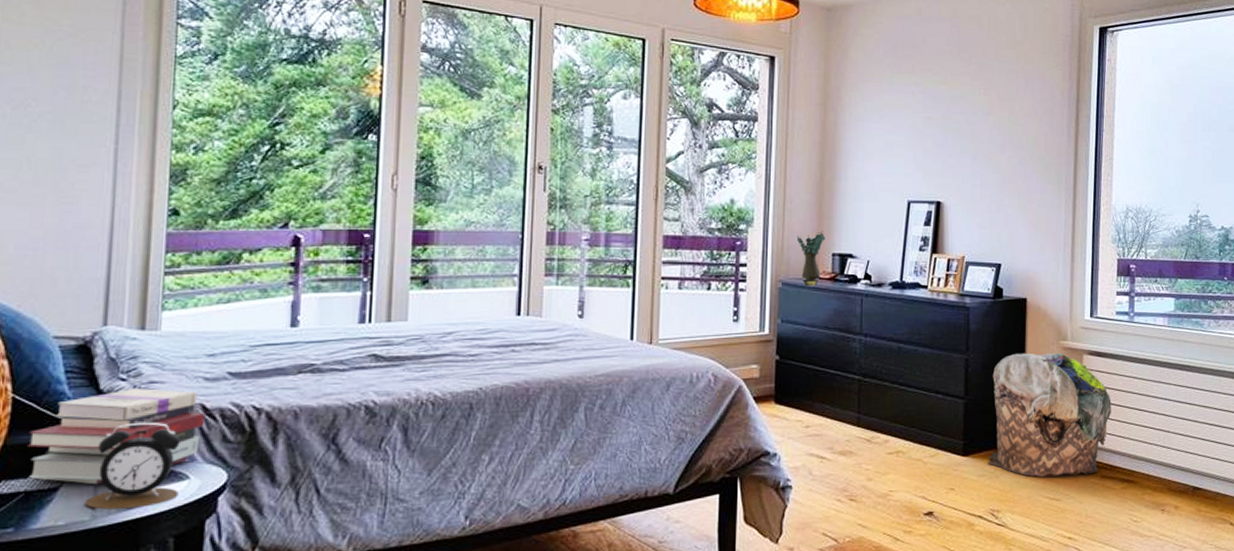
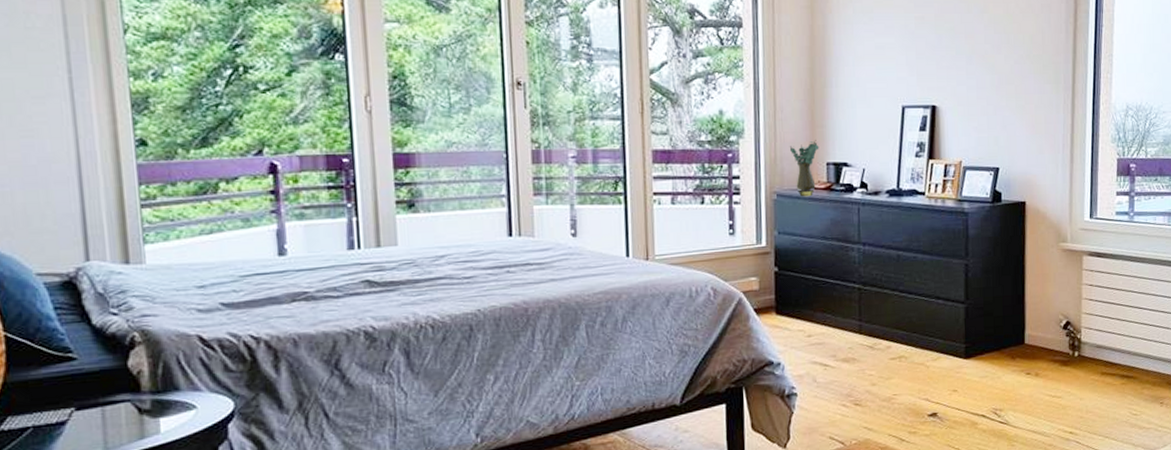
books: present [26,388,205,485] -> none [27,322,204,418]
alarm clock: present [84,422,180,510] -> none [95,354,188,441]
laundry basket: present [987,353,1112,478] -> none [989,255,1112,376]

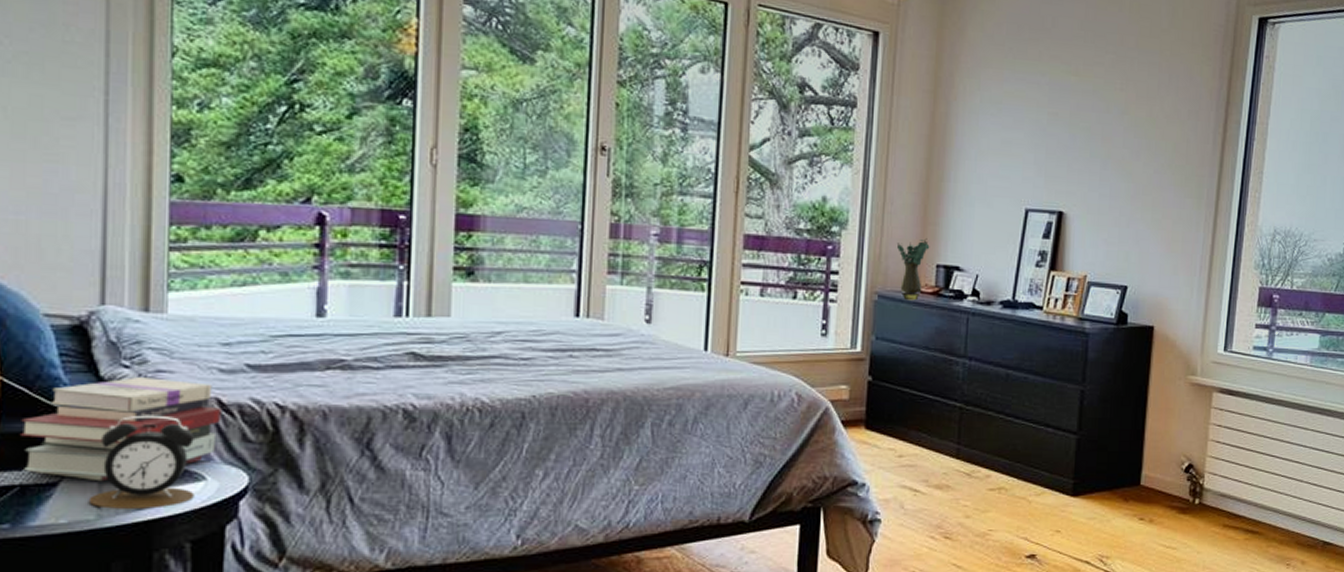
books: none [27,322,204,418] -> present [19,377,222,482]
alarm clock: none [95,354,188,441] -> present [88,415,195,509]

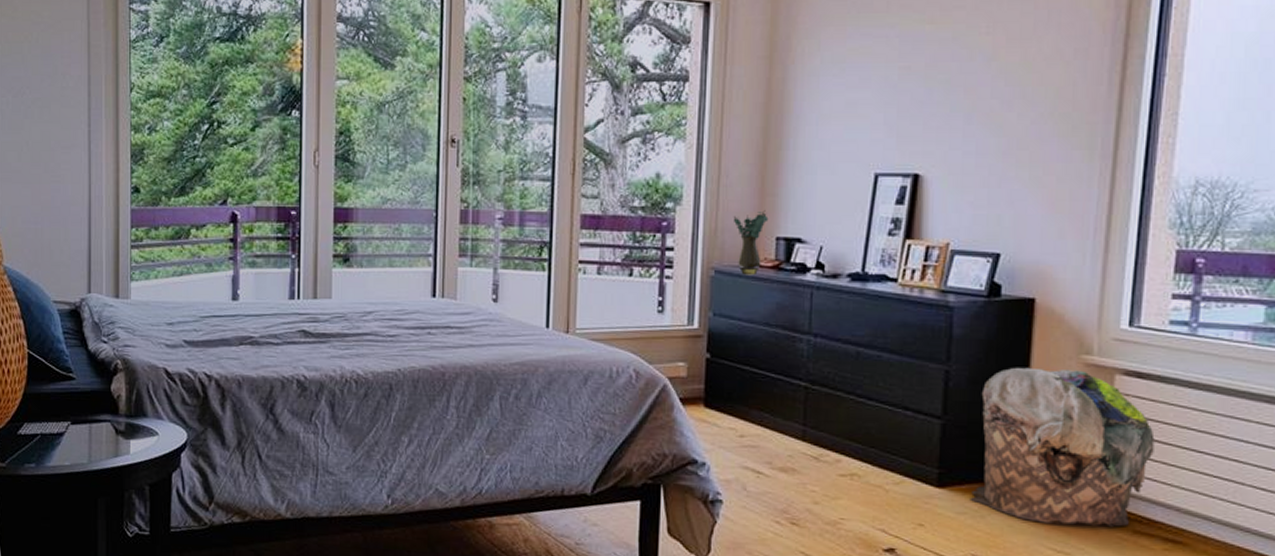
books: present [19,377,222,482] -> none [40,351,168,434]
alarm clock: present [88,415,195,509] -> none [83,381,151,457]
laundry basket: none [1098,386,1241,524] -> present [970,367,1155,528]

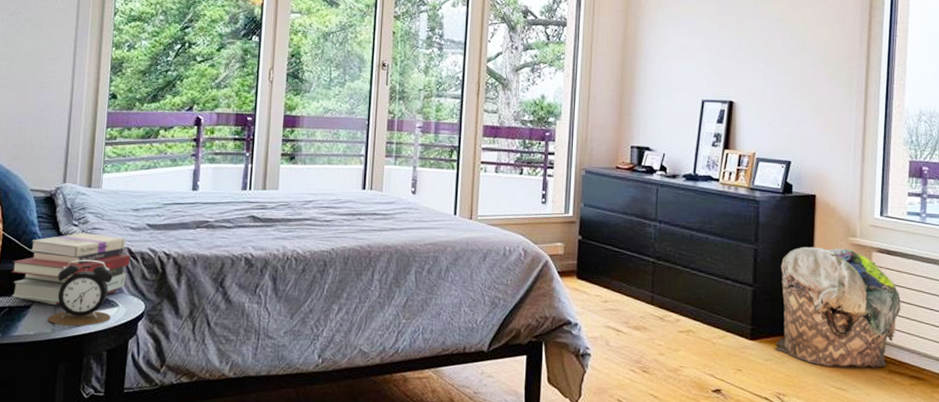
books: none [40,351,168,434] -> present [11,233,131,306]
alarm clock: none [83,381,151,457] -> present [47,259,113,326]
vase: present [733,210,769,276] -> none [599,125,625,175]

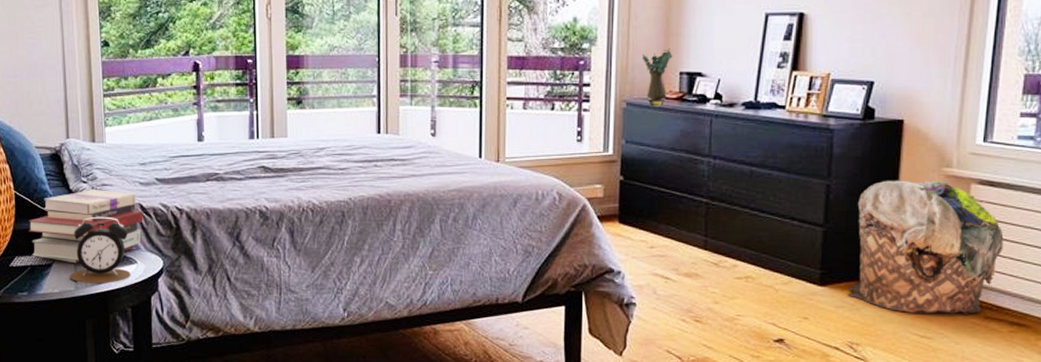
vase: none [599,125,625,175] -> present [641,48,673,107]

